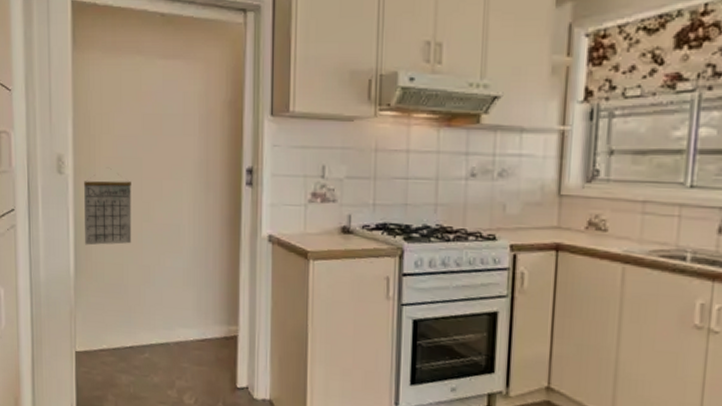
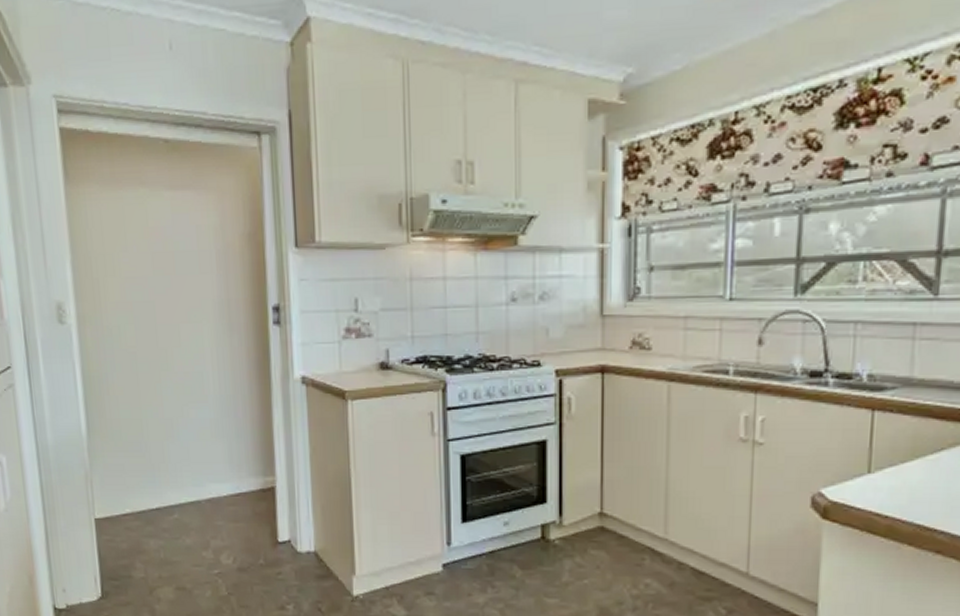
calendar: present [84,168,132,246] -> none [90,315,150,401]

